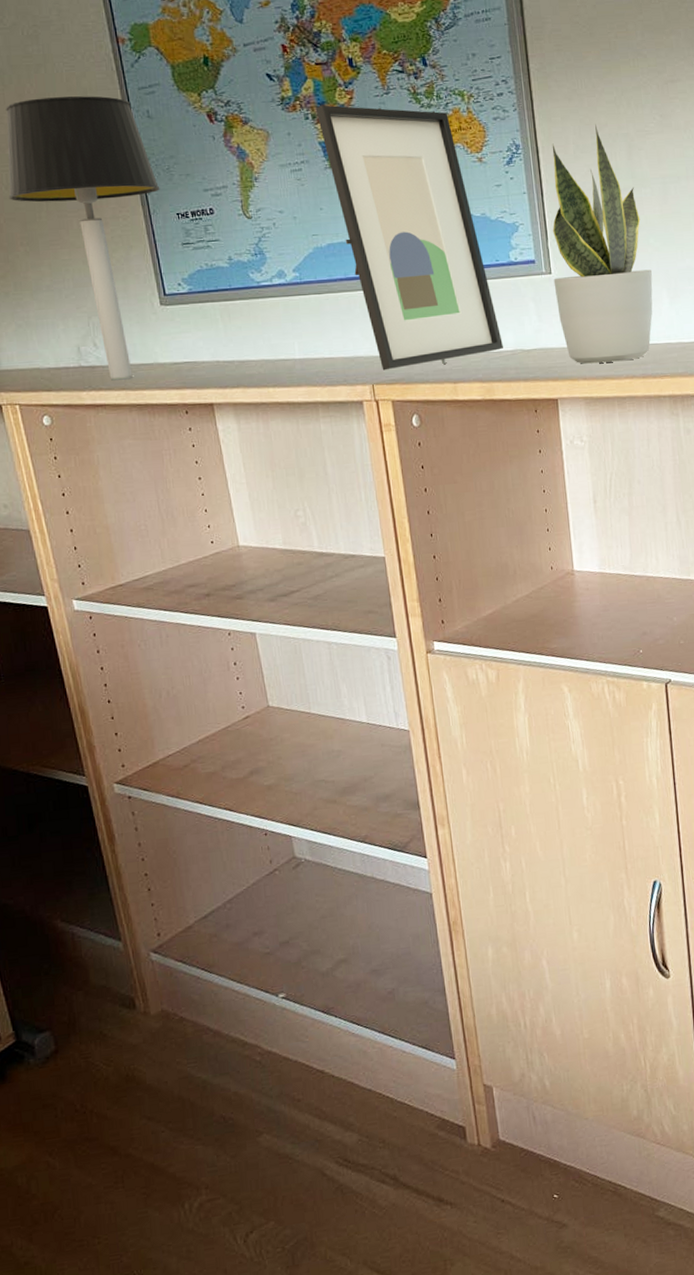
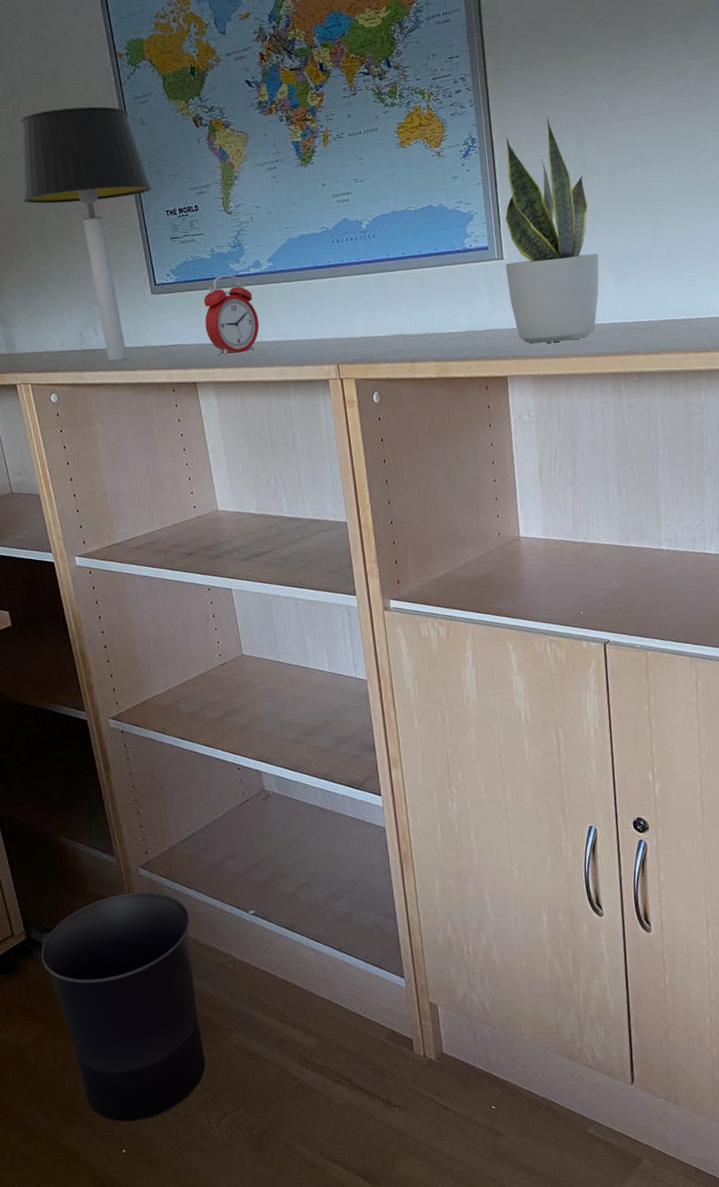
waste bin: none [34,979,230,1247] -> present [41,891,205,1122]
alarm clock: none [220,285,284,375] -> present [203,275,260,357]
picture frame: present [315,105,503,371] -> none [289,107,457,351]

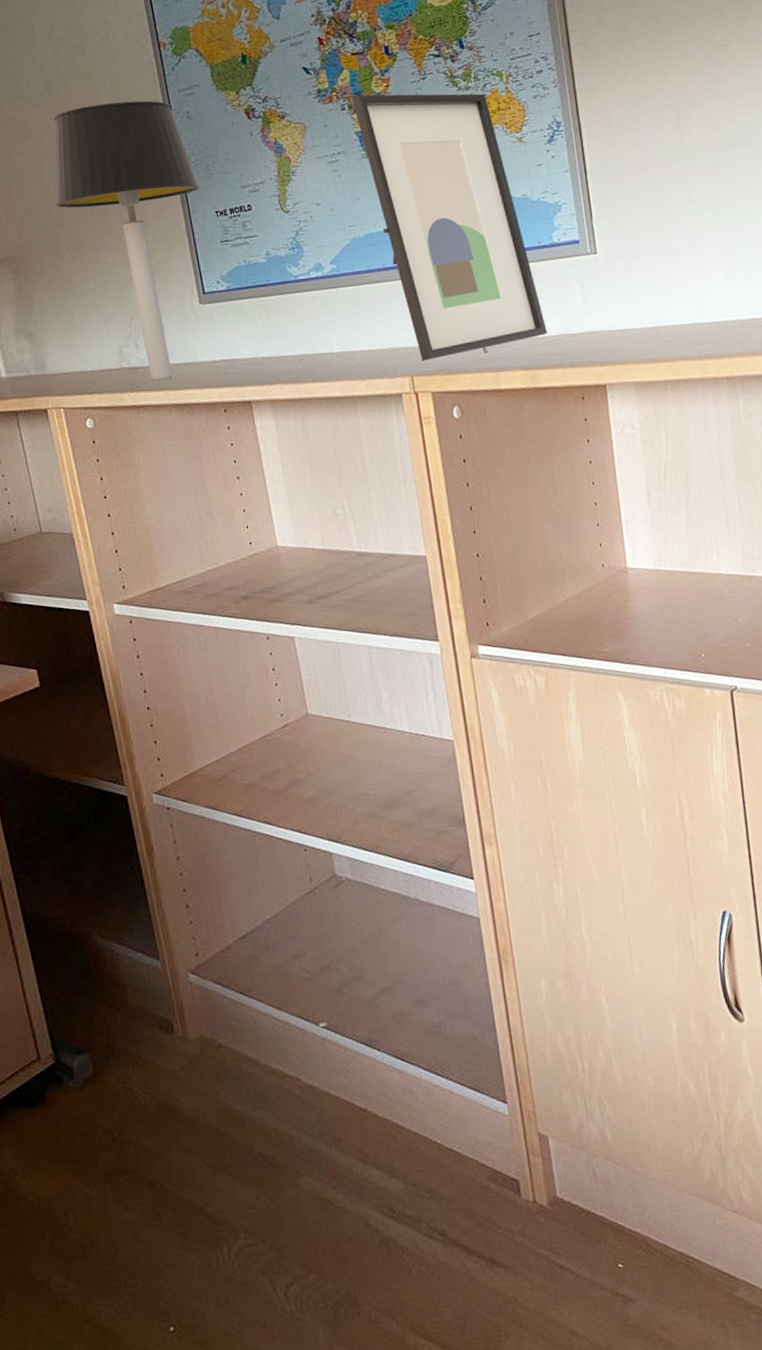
waste bin: present [41,891,205,1122] -> none [72,1002,270,1291]
alarm clock: present [203,275,260,357] -> none [258,280,322,371]
picture frame: none [289,107,457,351] -> present [352,93,547,361]
potted plant: present [505,116,599,344] -> none [594,95,707,347]

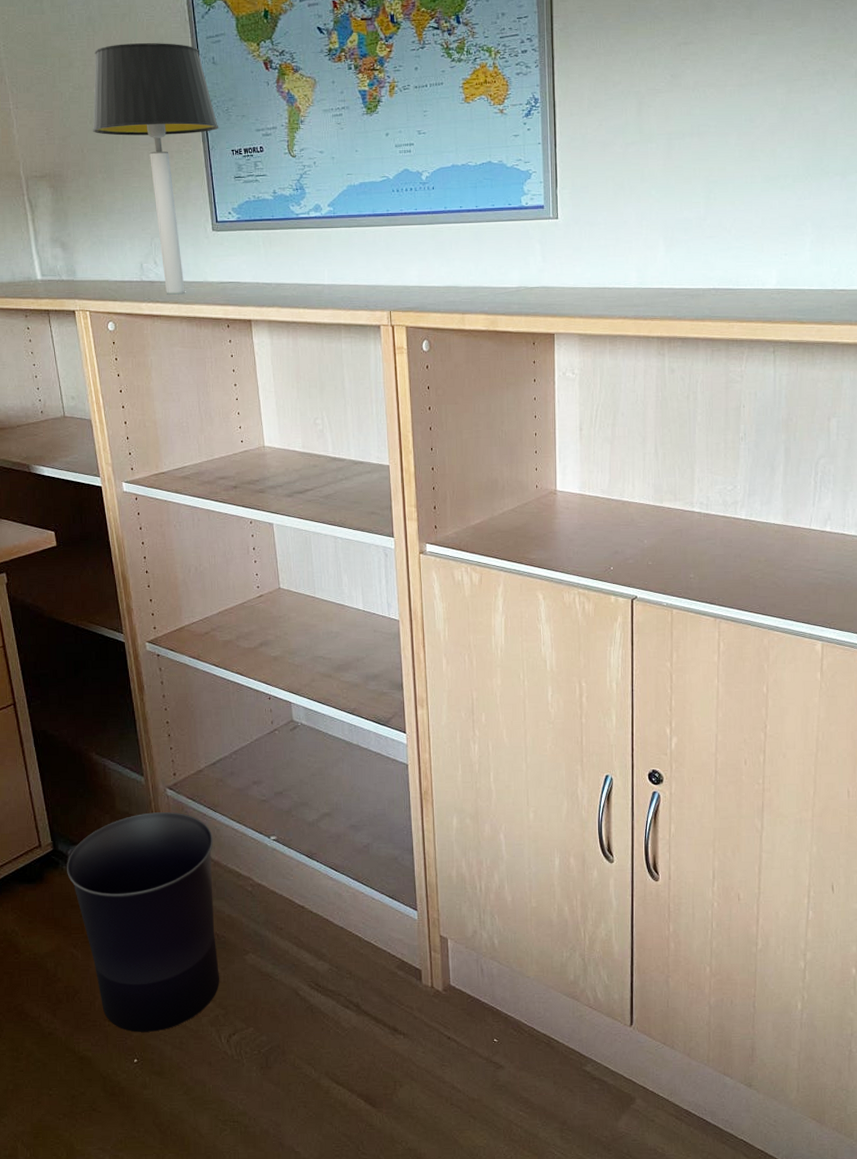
waste bin: none [72,1002,270,1291] -> present [67,812,219,1032]
picture frame: present [352,93,547,361] -> none [358,57,509,299]

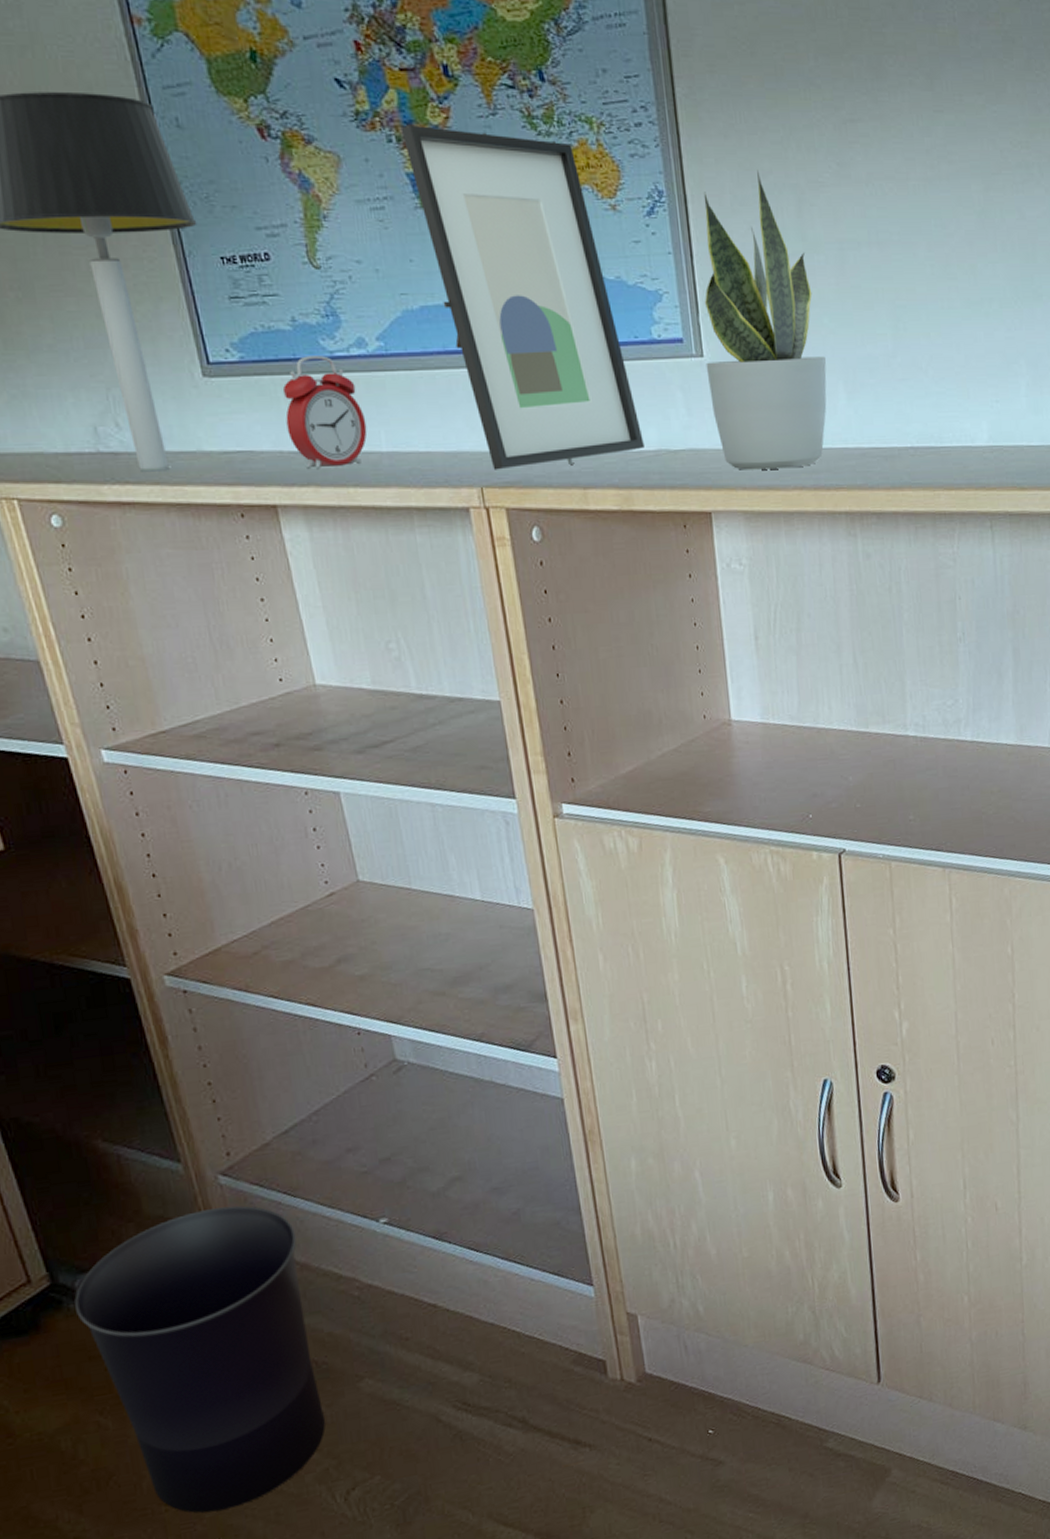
alarm clock: none [263,217,316,296] -> present [282,356,367,470]
picture frame: none [358,57,509,299] -> present [400,124,644,470]
potted plant: none [559,81,651,303] -> present [703,170,827,470]

